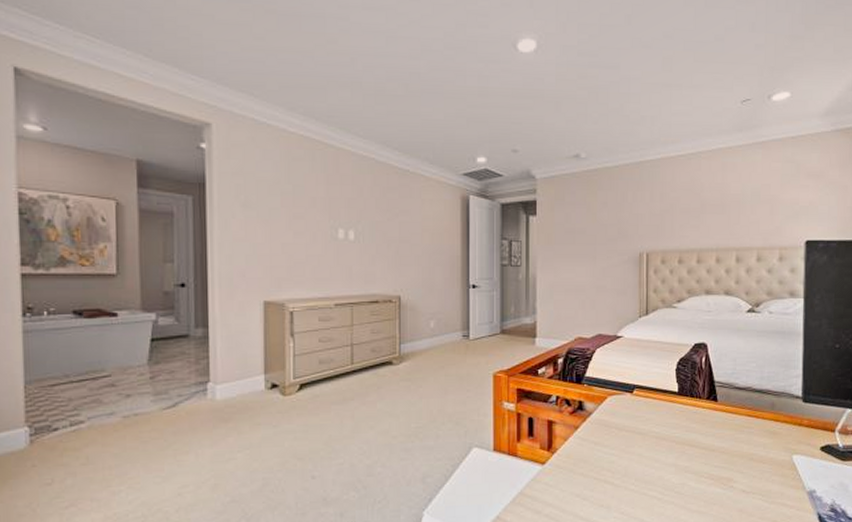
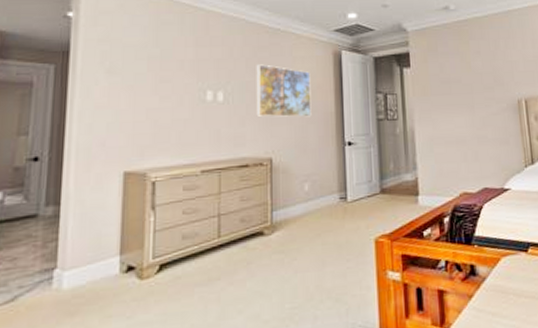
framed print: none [385,205,439,259] -> present [256,64,312,118]

